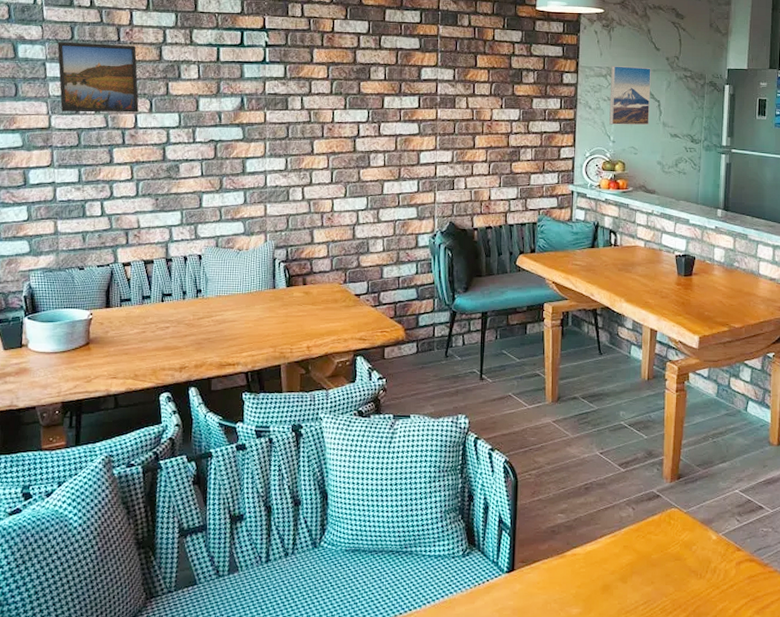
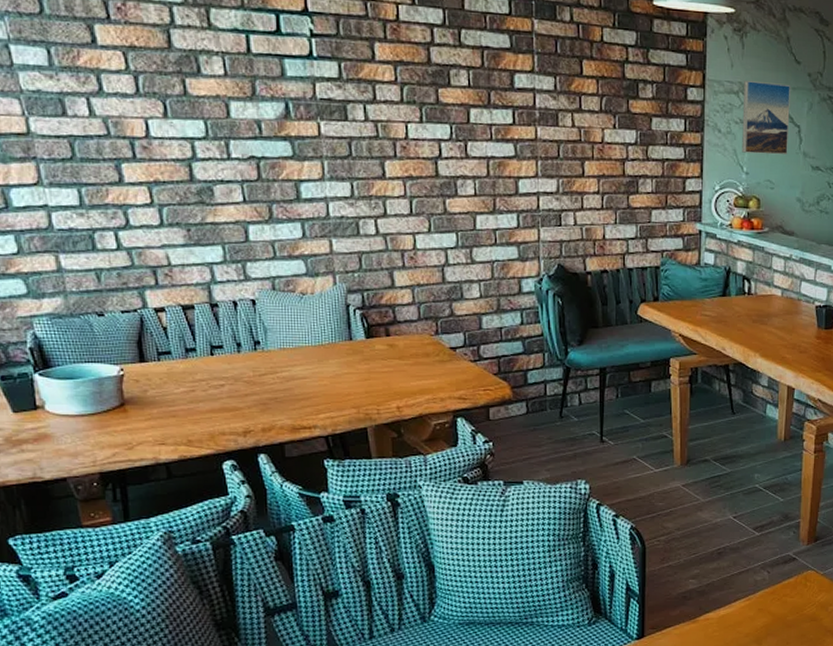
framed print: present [57,41,139,113] -> none [22,15,149,118]

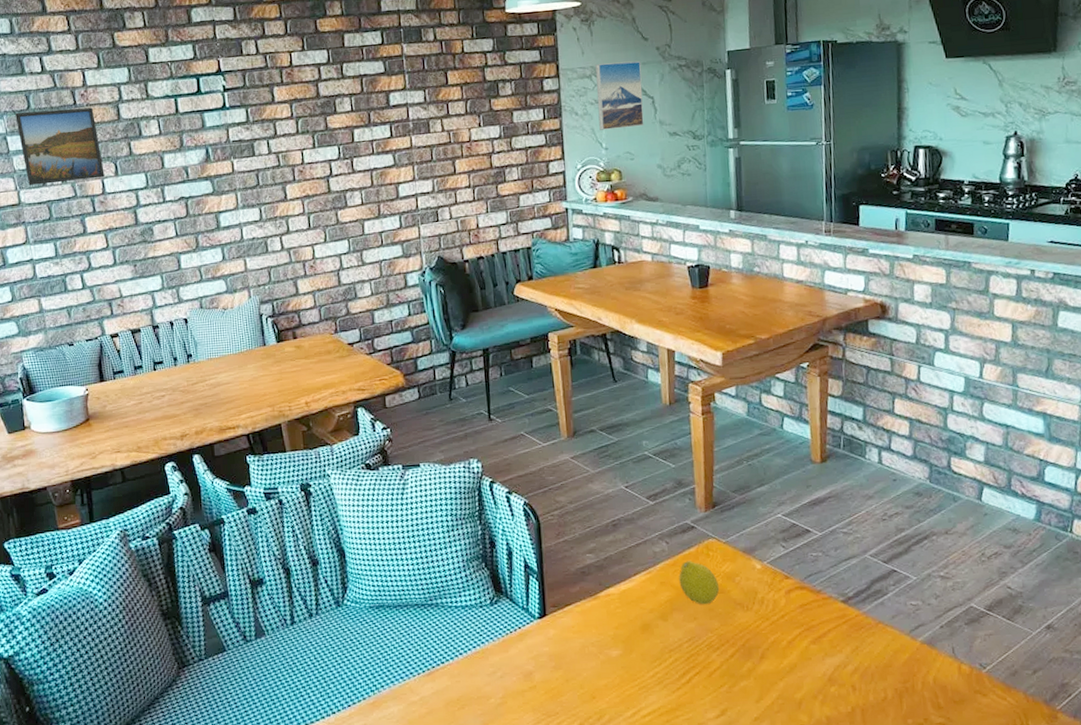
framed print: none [22,15,149,118] -> present [15,107,105,186]
fruit: none [776,590,813,631] -> present [679,561,720,605]

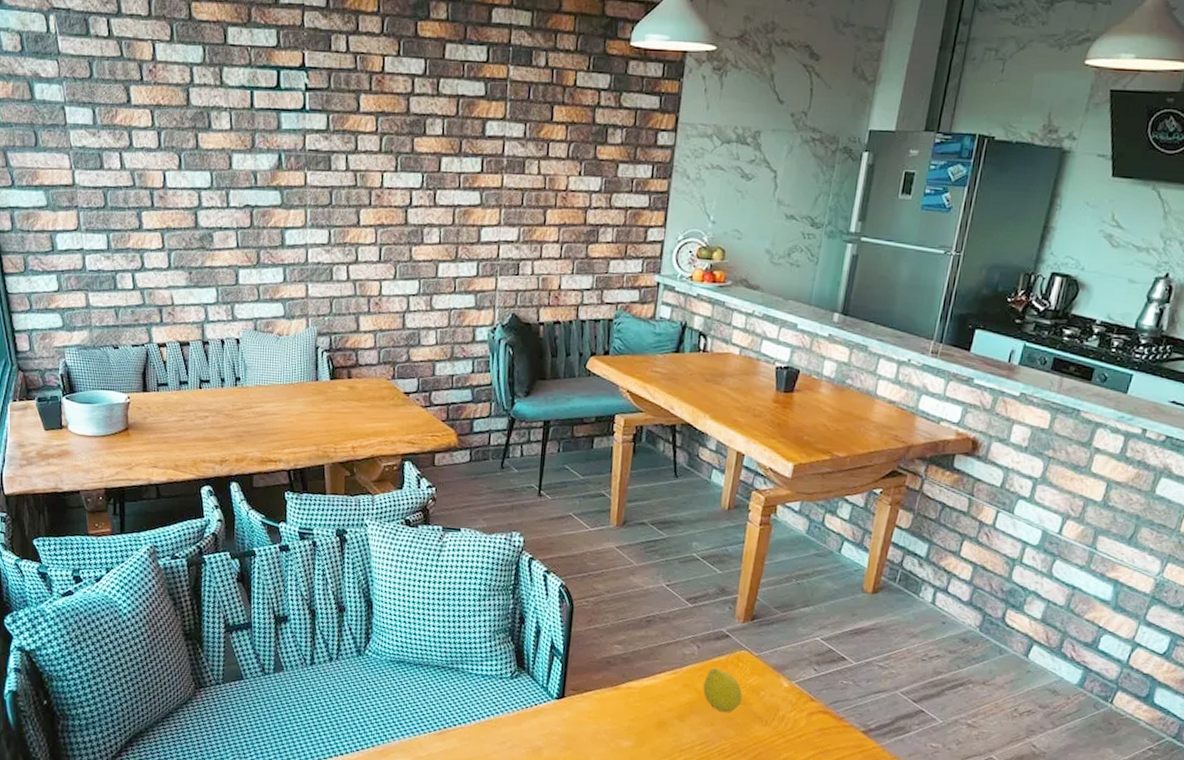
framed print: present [15,107,105,186] -> none [76,80,167,170]
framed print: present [595,60,644,130] -> none [710,123,770,203]

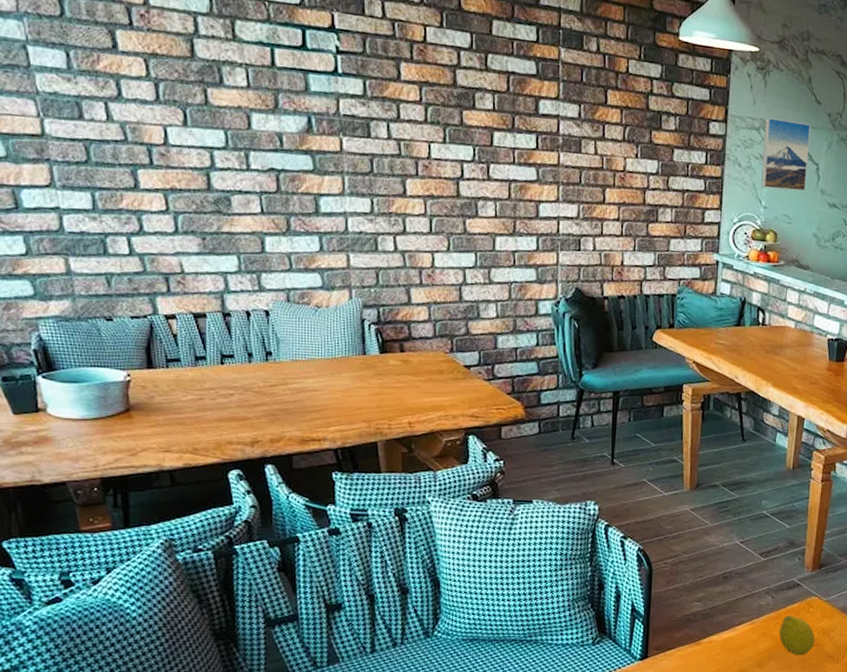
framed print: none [710,123,770,203] -> present [761,118,810,192]

